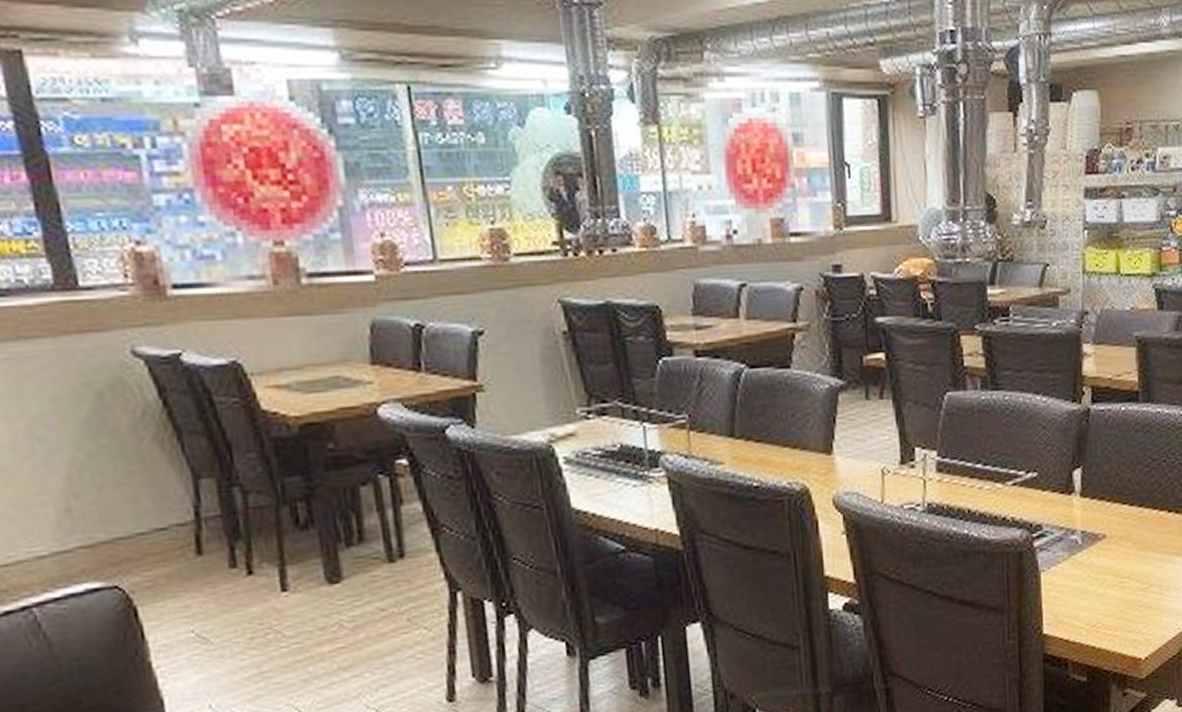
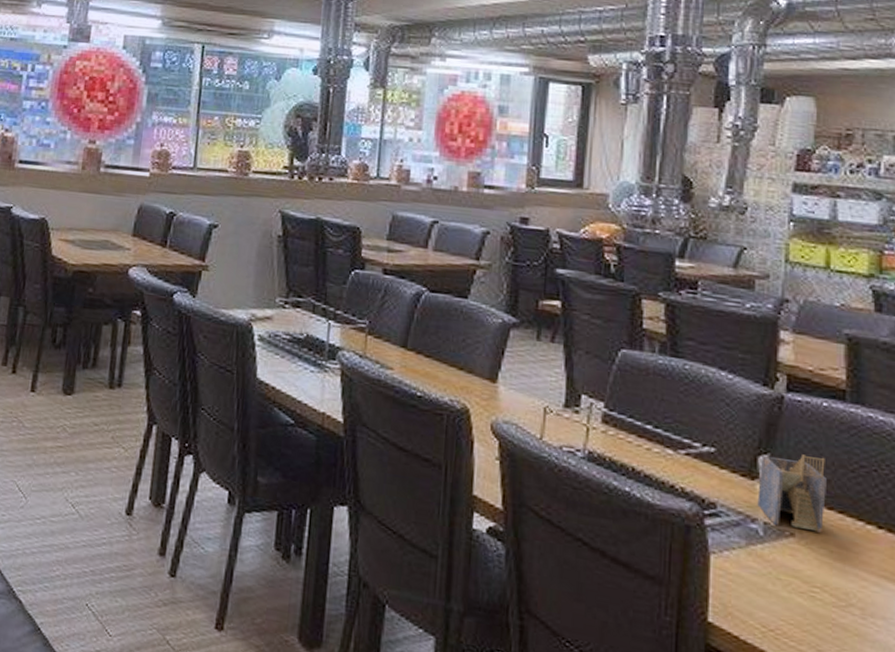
napkin holder: none [1075,459,1129,531] -> present [757,454,828,533]

